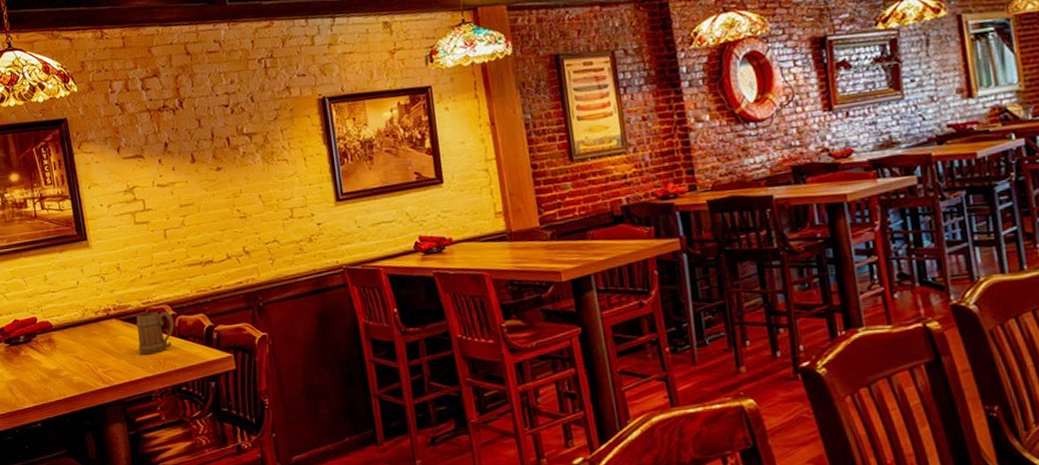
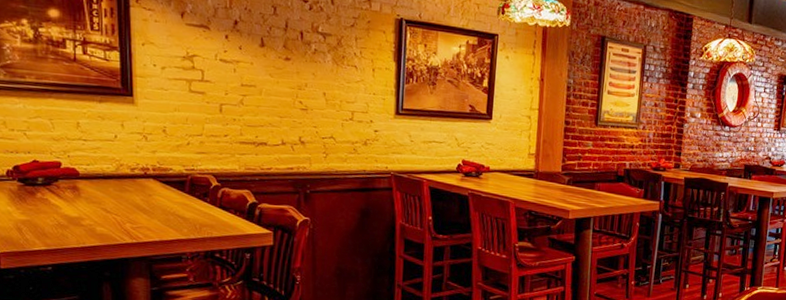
beer mug: present [136,311,175,355] -> none [174,179,218,219]

